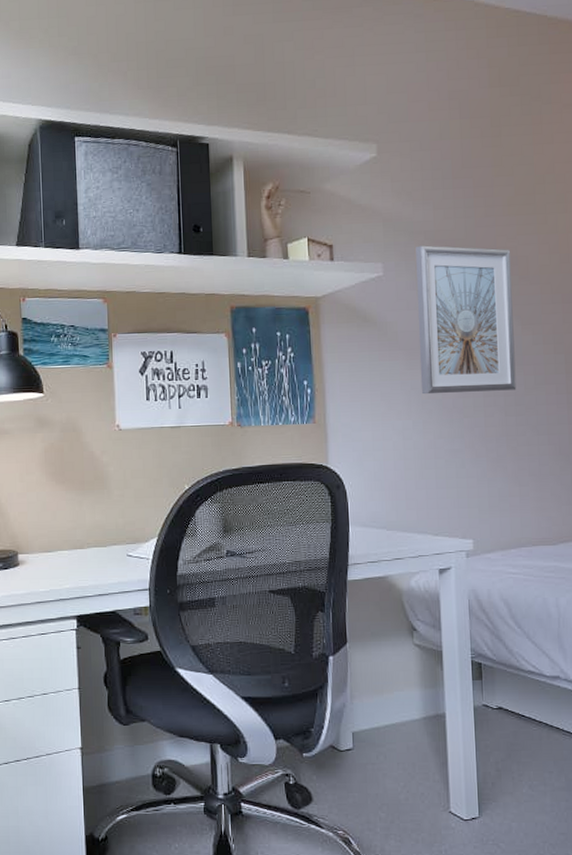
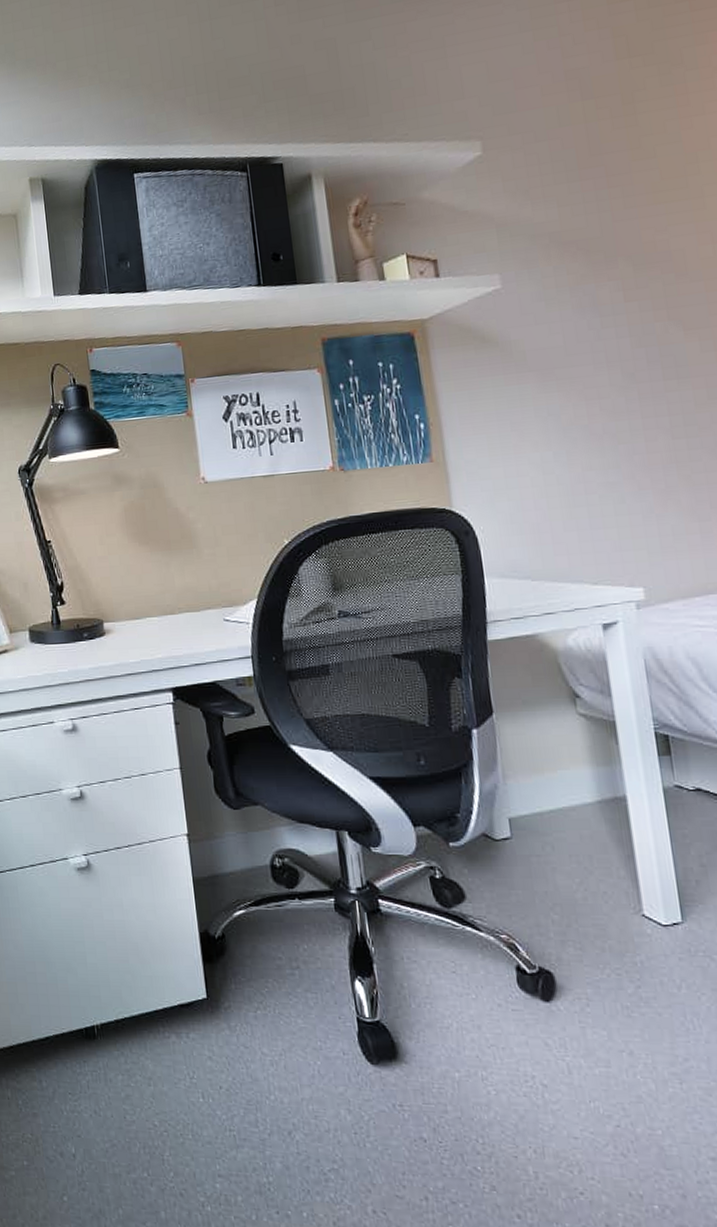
picture frame: present [416,245,517,395] -> none [539,243,684,421]

